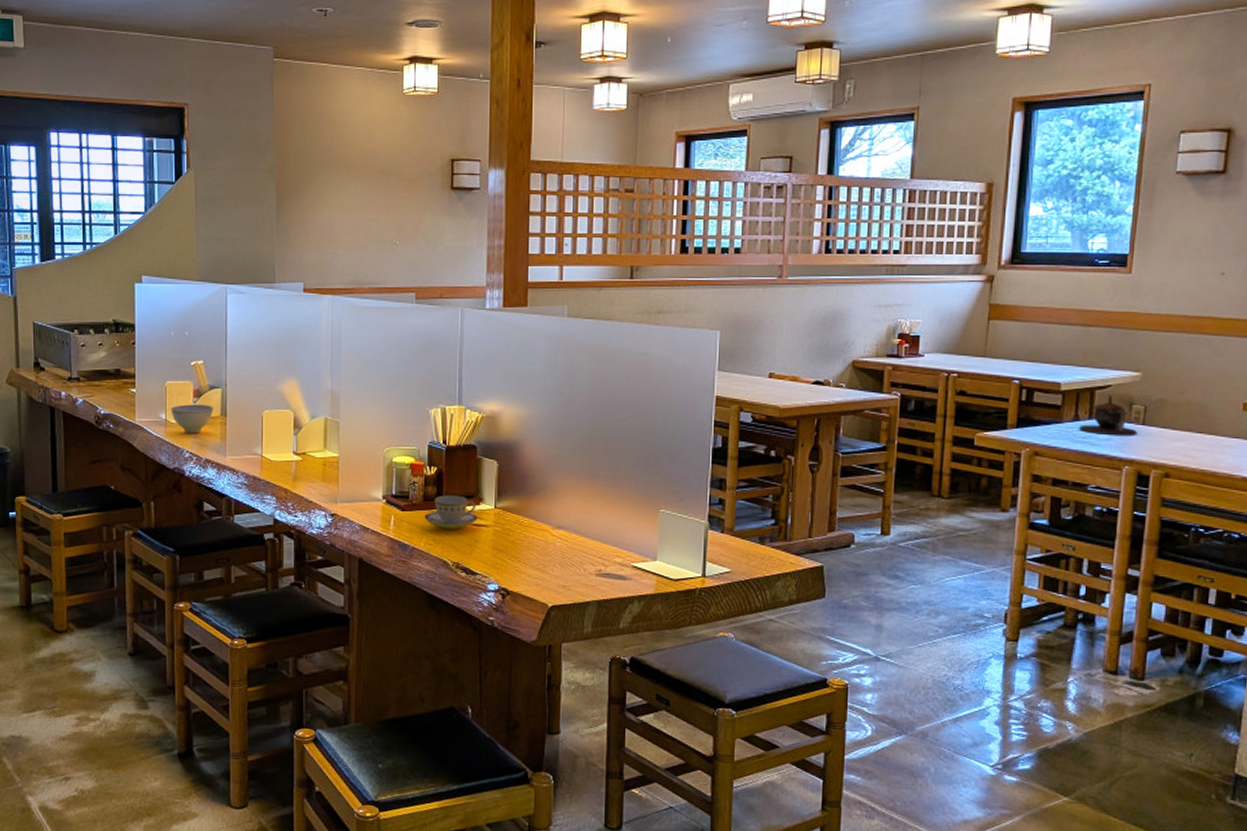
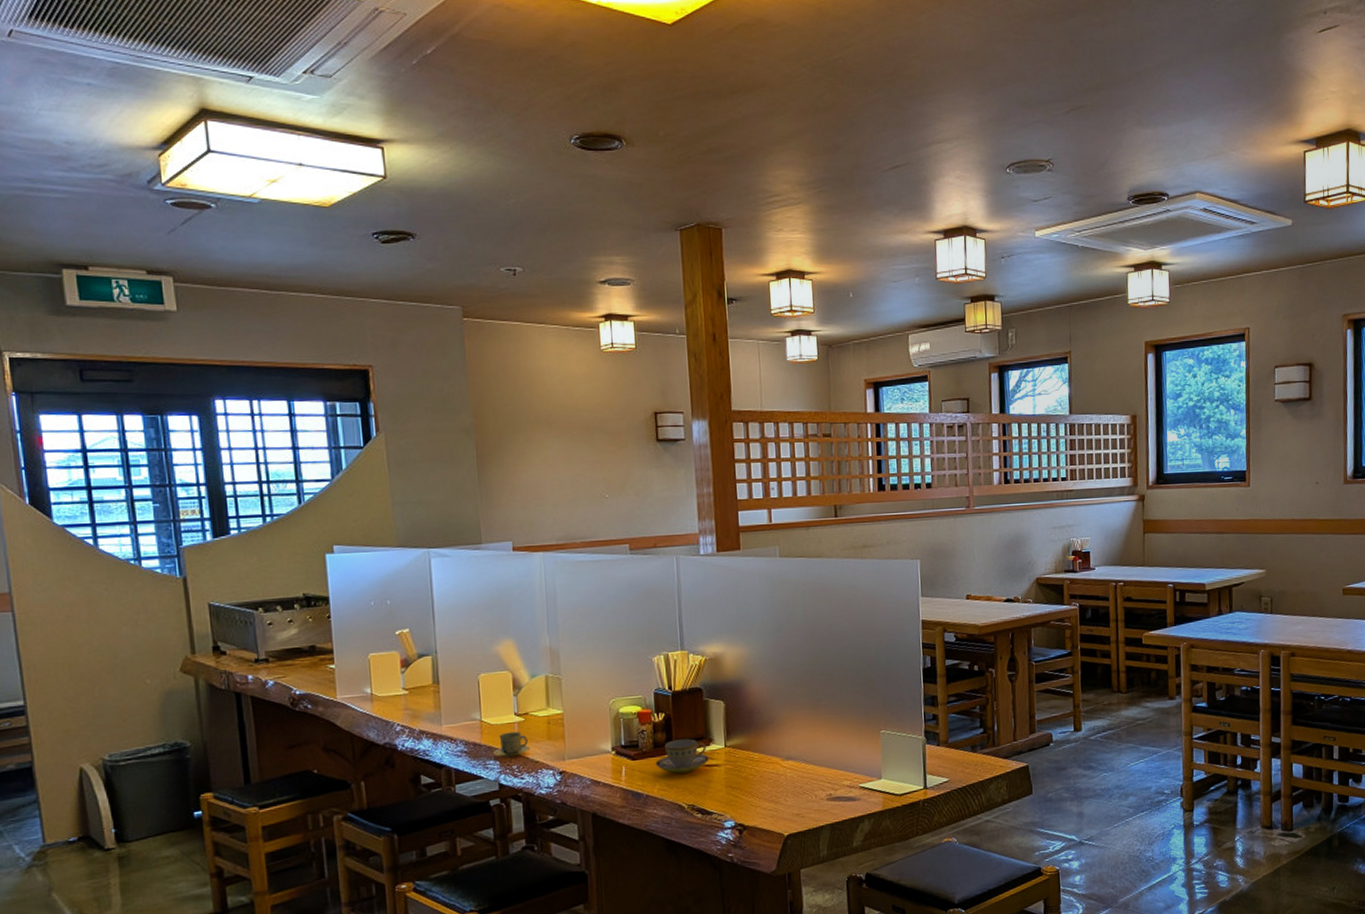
bowl: present [171,404,213,433] -> none [376,674,424,706]
cup and saucer: none [270,470,305,494] -> present [493,731,530,757]
teapot: present [1079,395,1138,437] -> none [1223,590,1268,626]

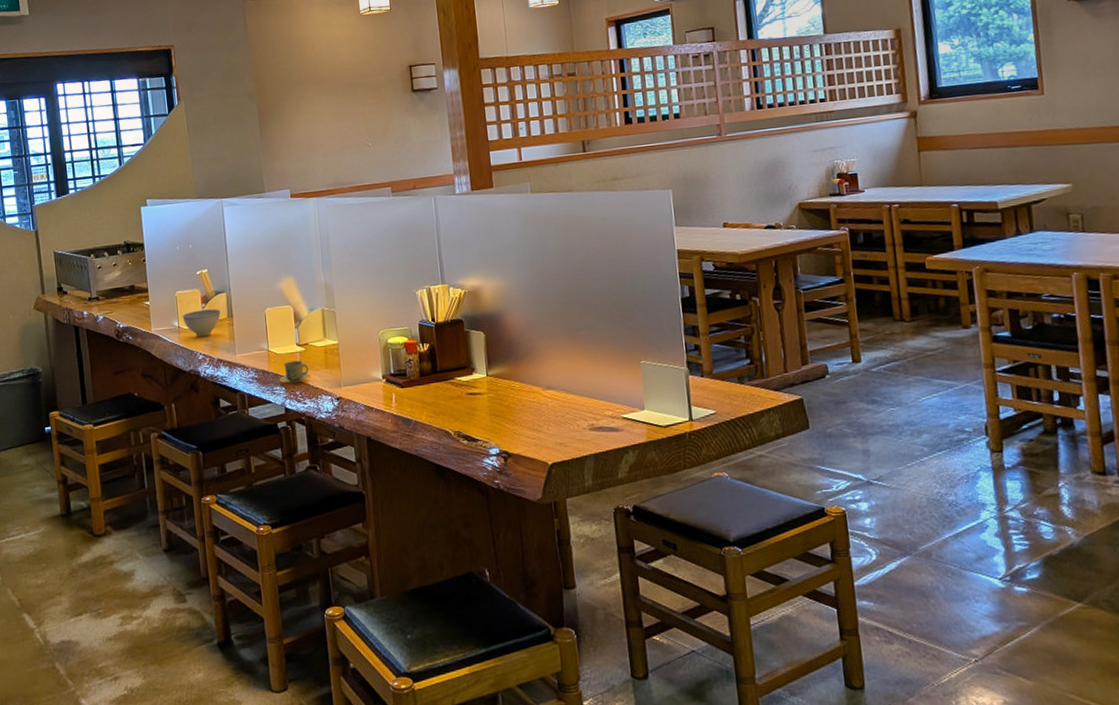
bowl: none [376,674,424,706] -> present [182,309,221,337]
teacup: present [655,738,709,774] -> none [422,368,473,402]

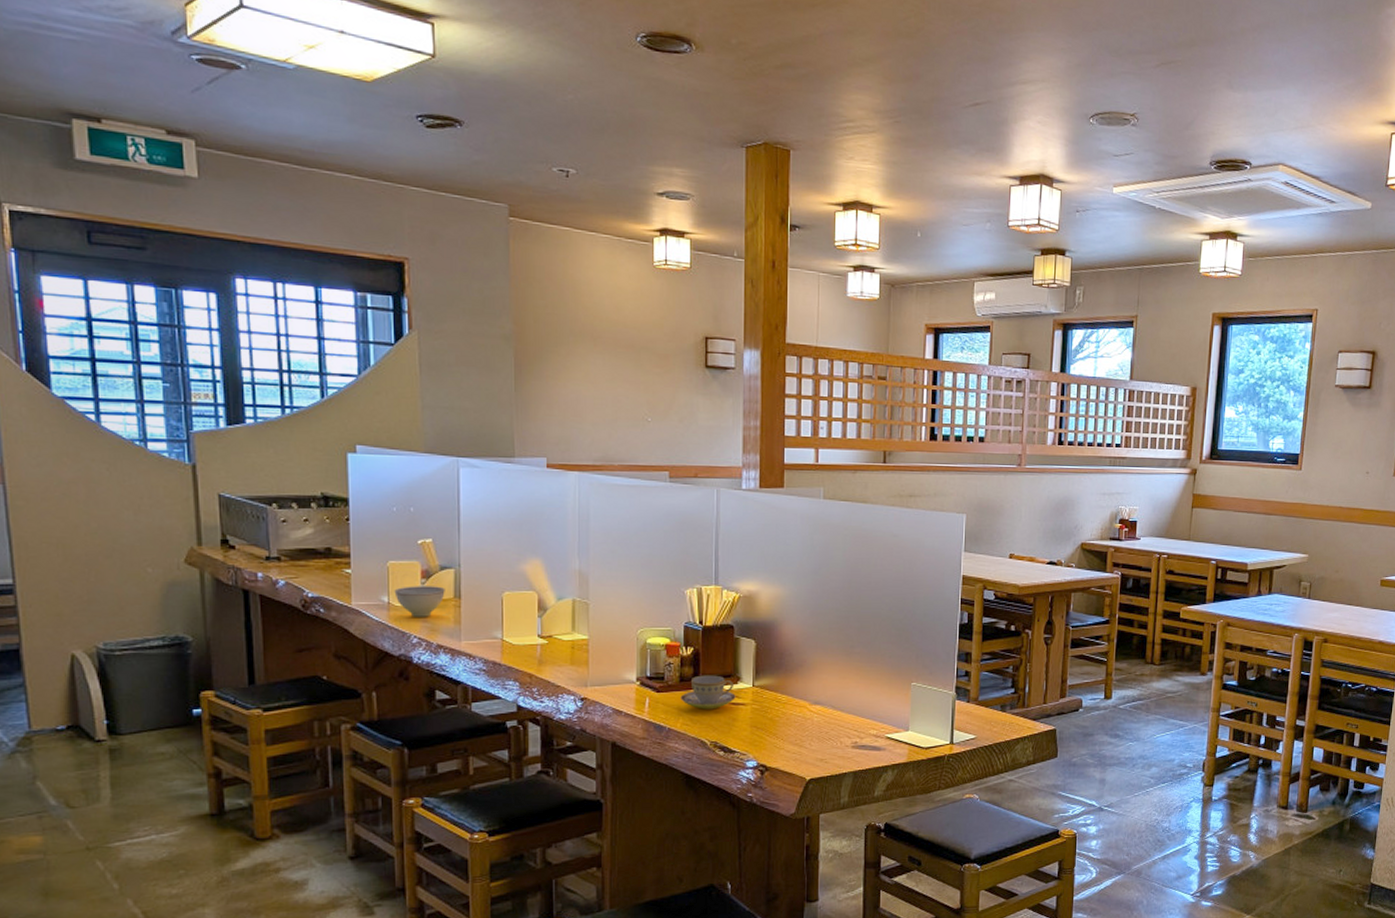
cup and saucer: present [279,360,310,384] -> none [513,654,551,679]
teacup: none [422,368,473,402] -> present [680,675,736,710]

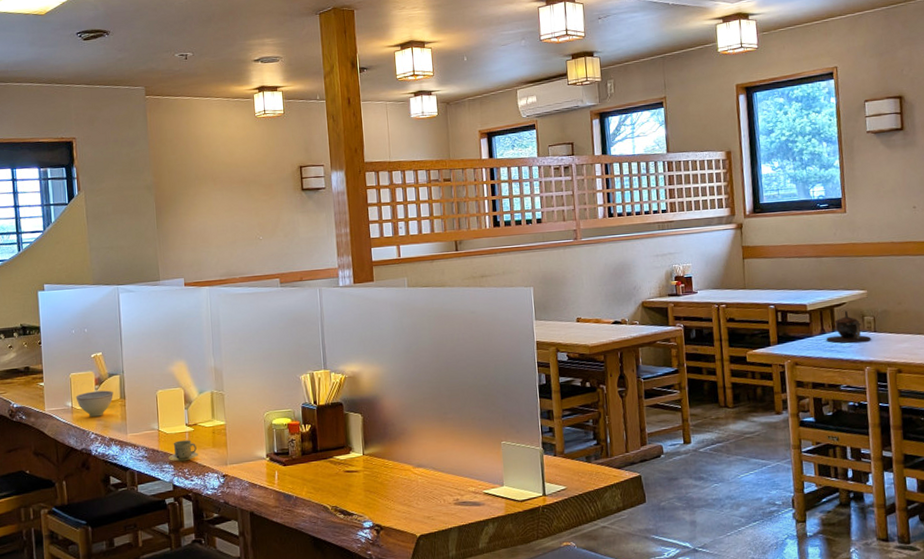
cup and saucer: none [513,654,551,679] -> present [168,440,198,462]
teacup: present [680,675,736,710] -> none [303,447,350,479]
teapot: none [1261,573,1305,609] -> present [826,310,872,344]

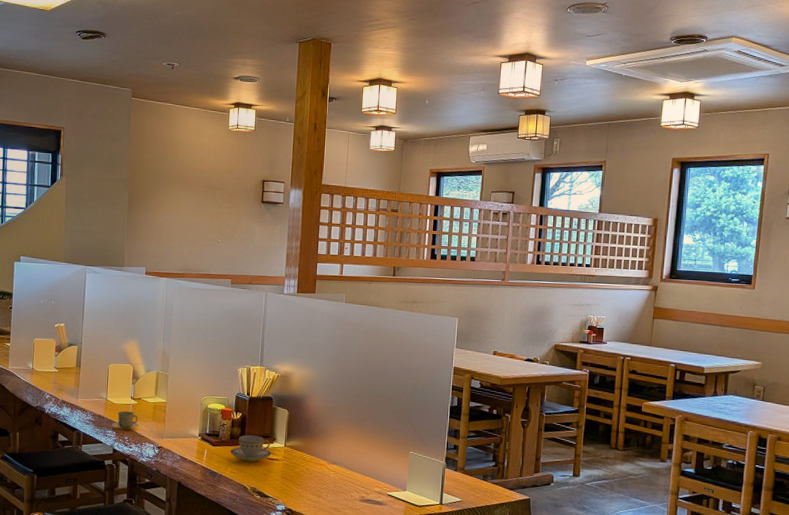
bowl: present [76,390,114,417] -> none [37,357,71,380]
teacup: none [303,447,350,479] -> present [230,435,272,462]
teapot: present [826,310,872,344] -> none [717,378,759,409]

